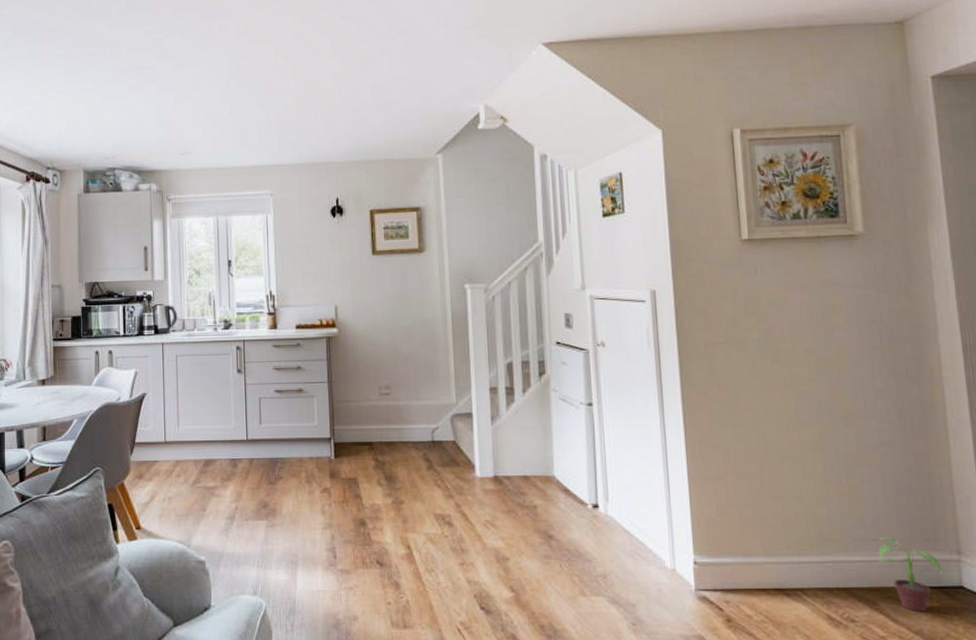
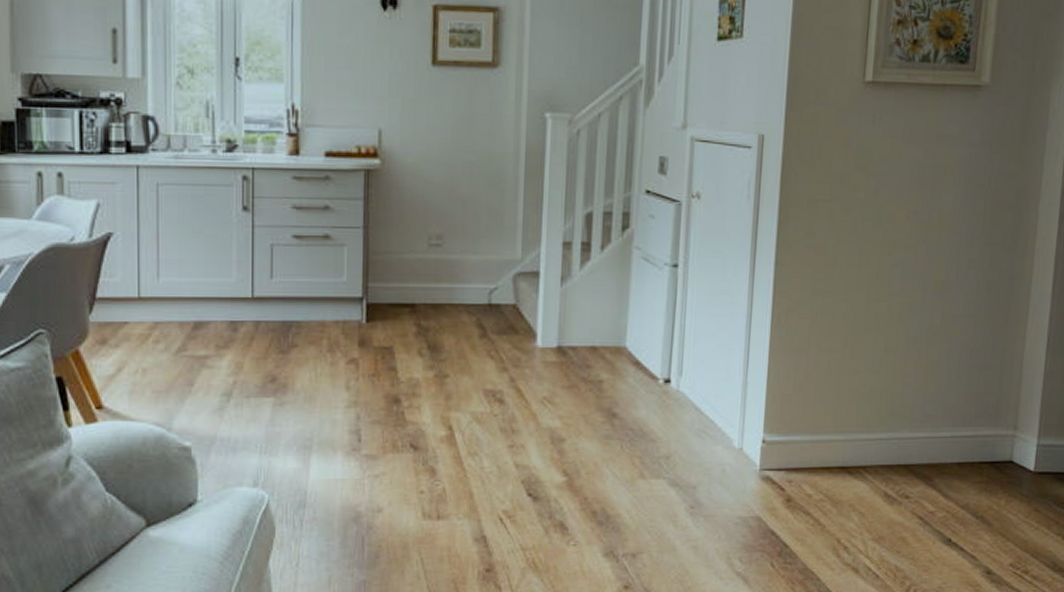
potted plant: present [871,537,942,612] -> none [937,413,997,486]

